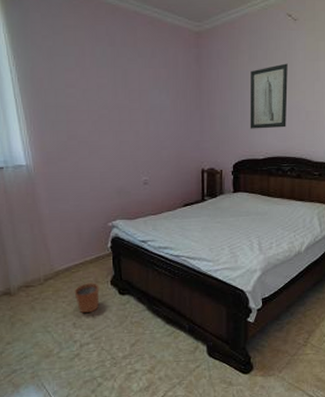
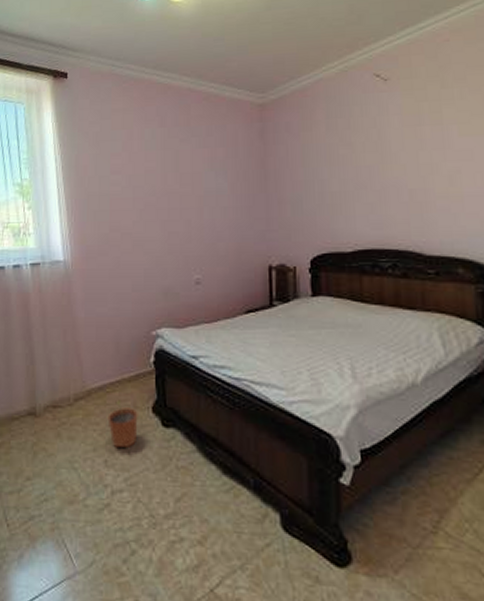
wall art: present [250,63,288,129] -> none [329,131,382,214]

